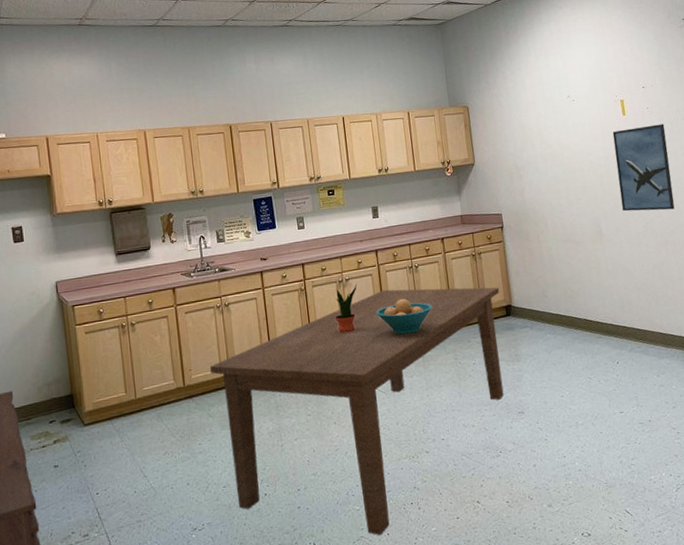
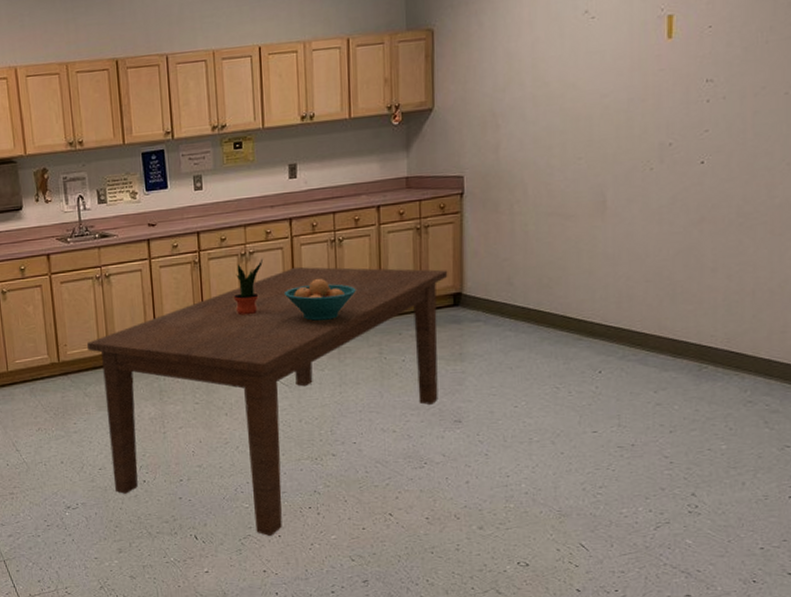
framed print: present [612,124,675,212] -> none [642,50,733,176]

